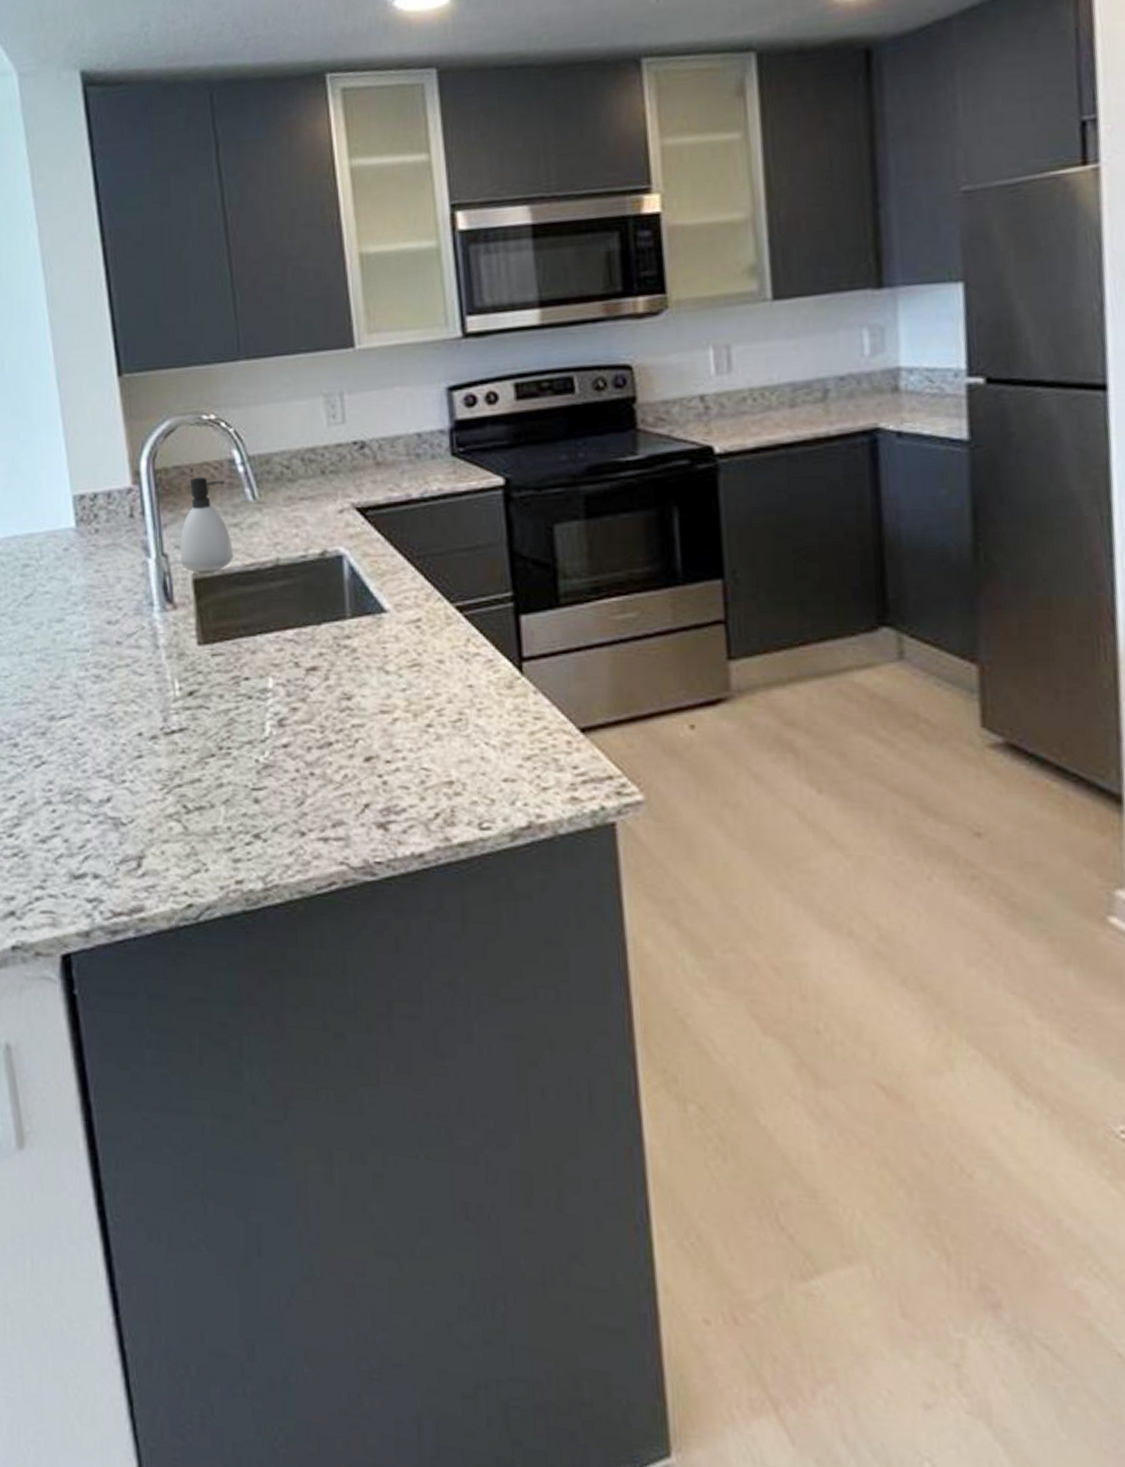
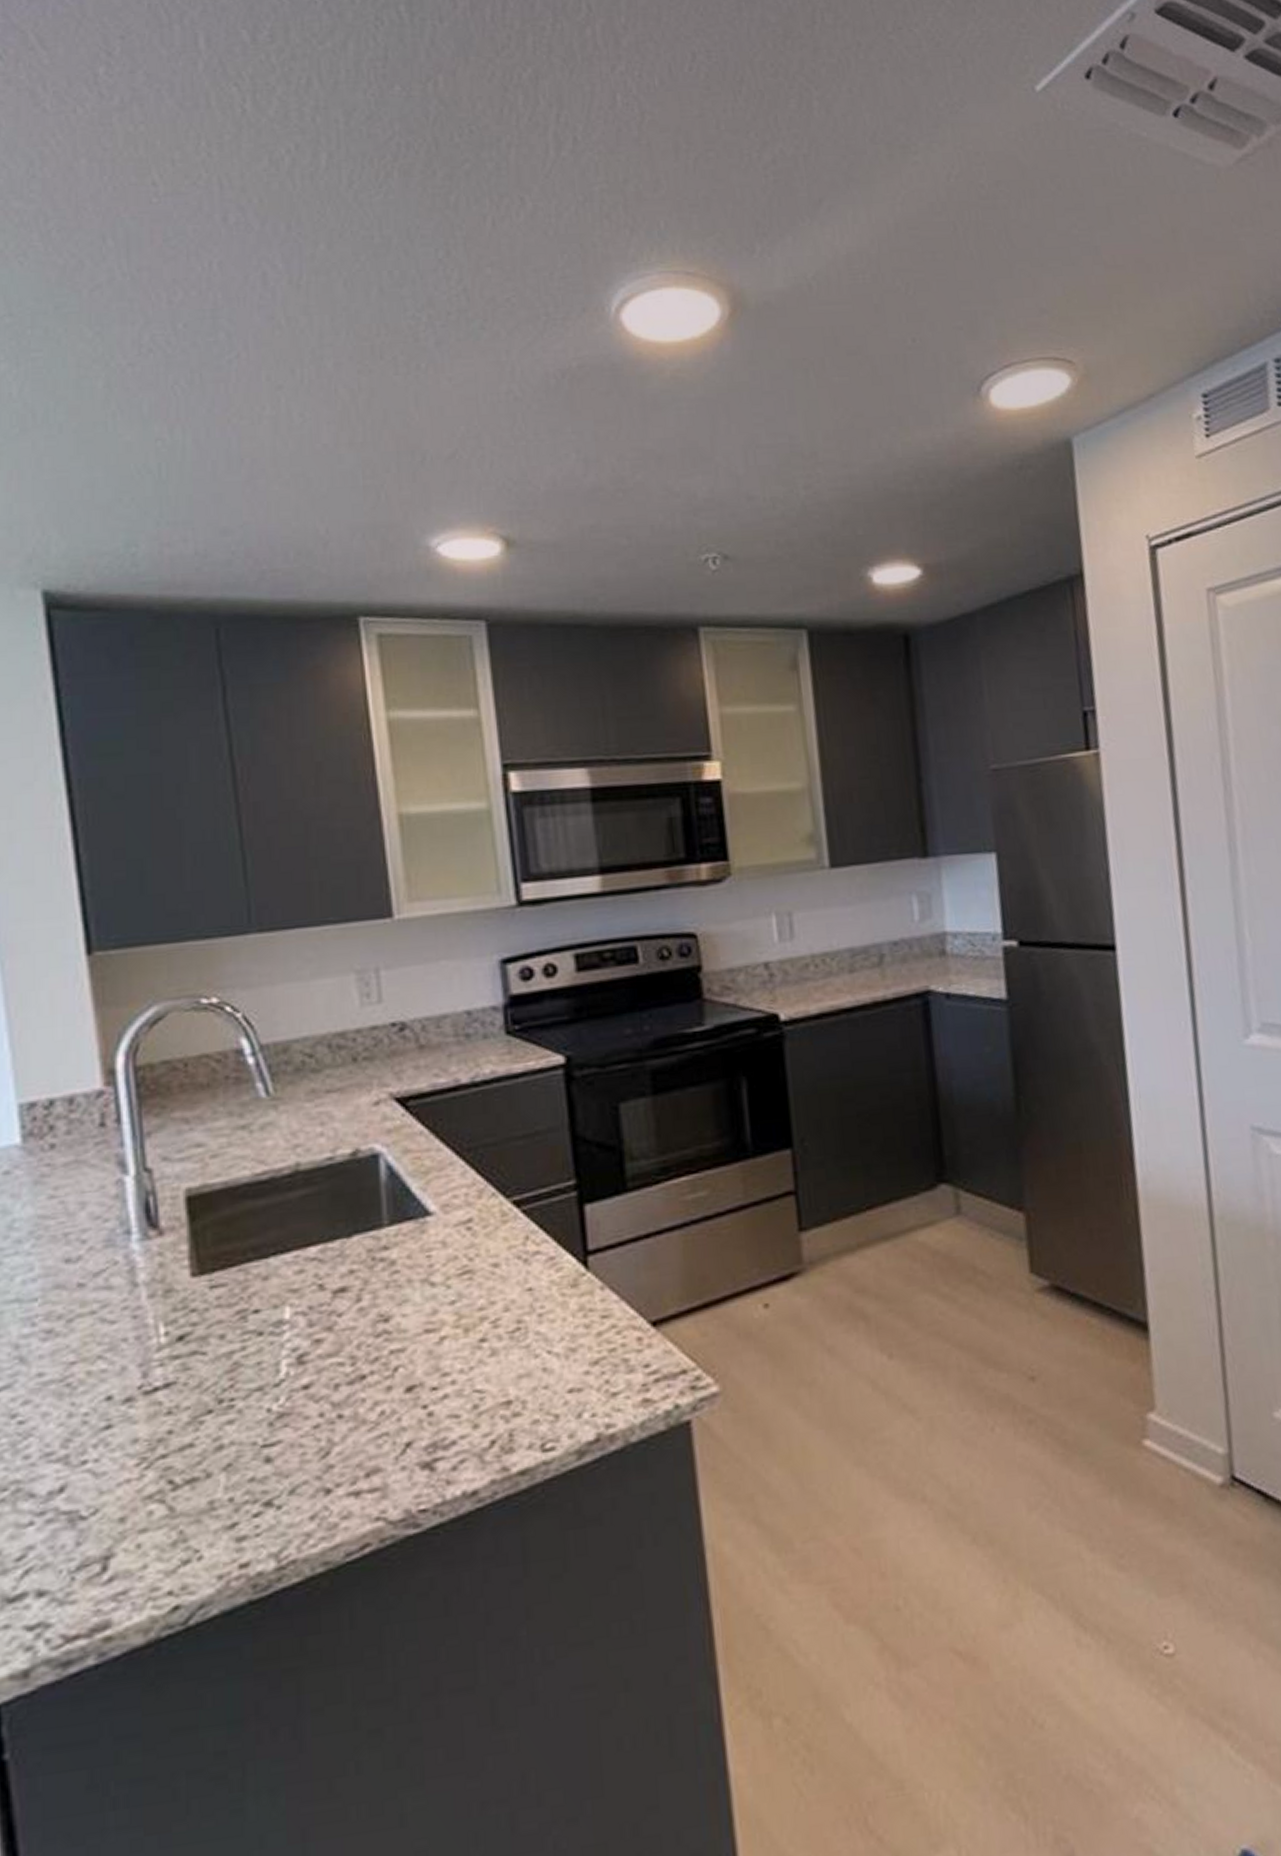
soap dispenser: present [179,476,234,575] -> none [168,1072,241,1190]

